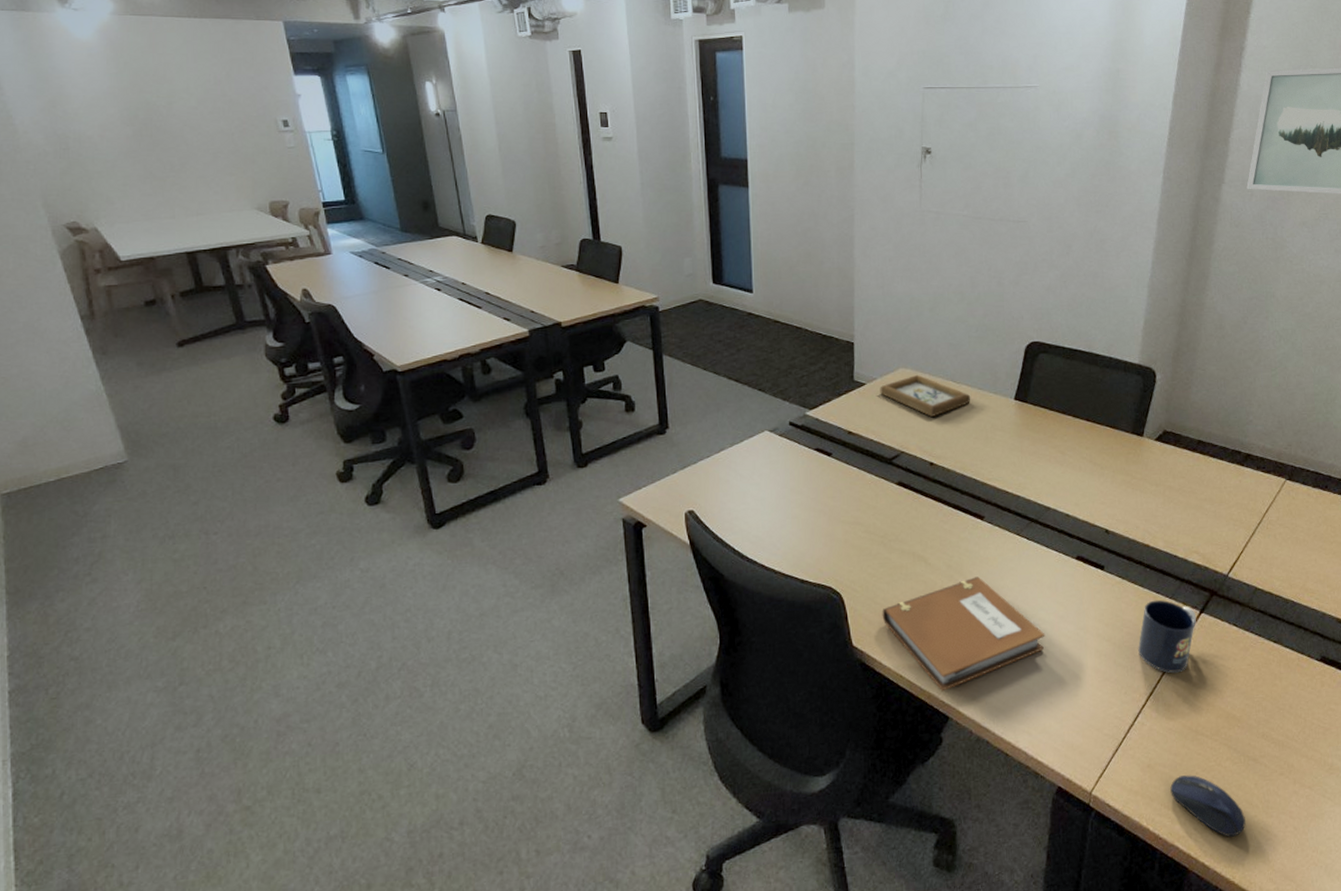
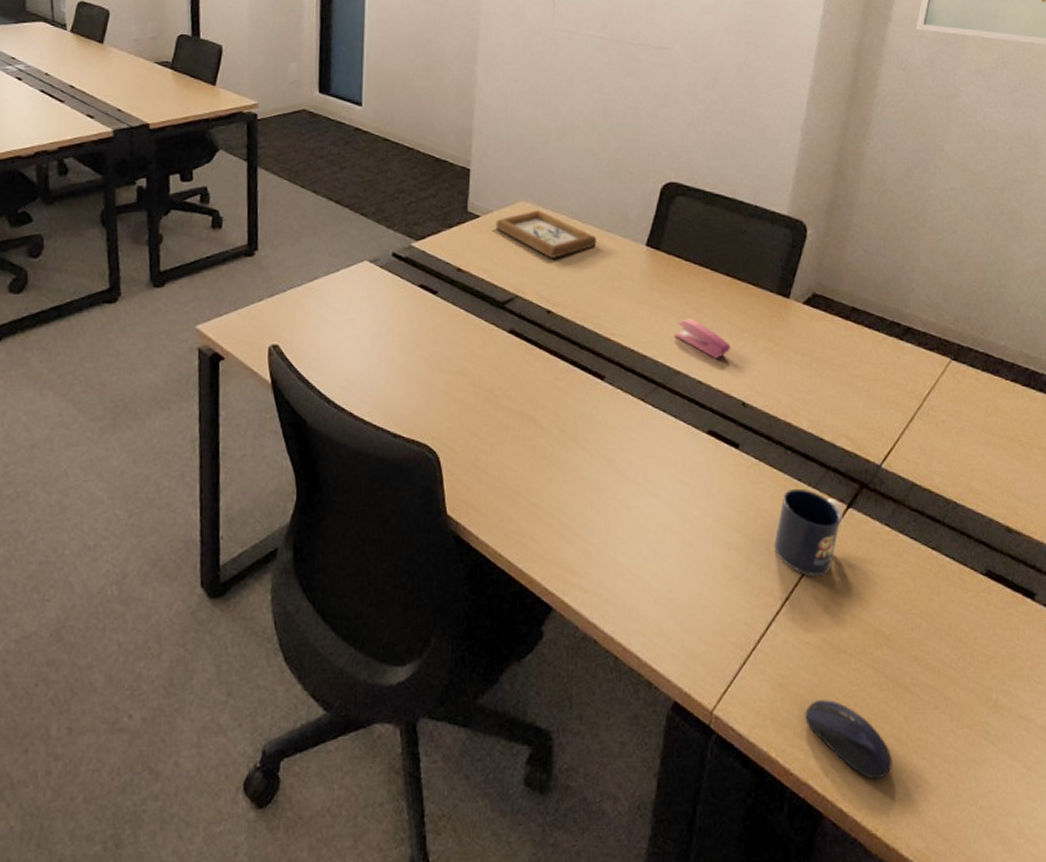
notebook: present [882,576,1045,692] -> none [482,445,668,577]
stapler: none [1043,460,1093,494] -> present [674,318,731,358]

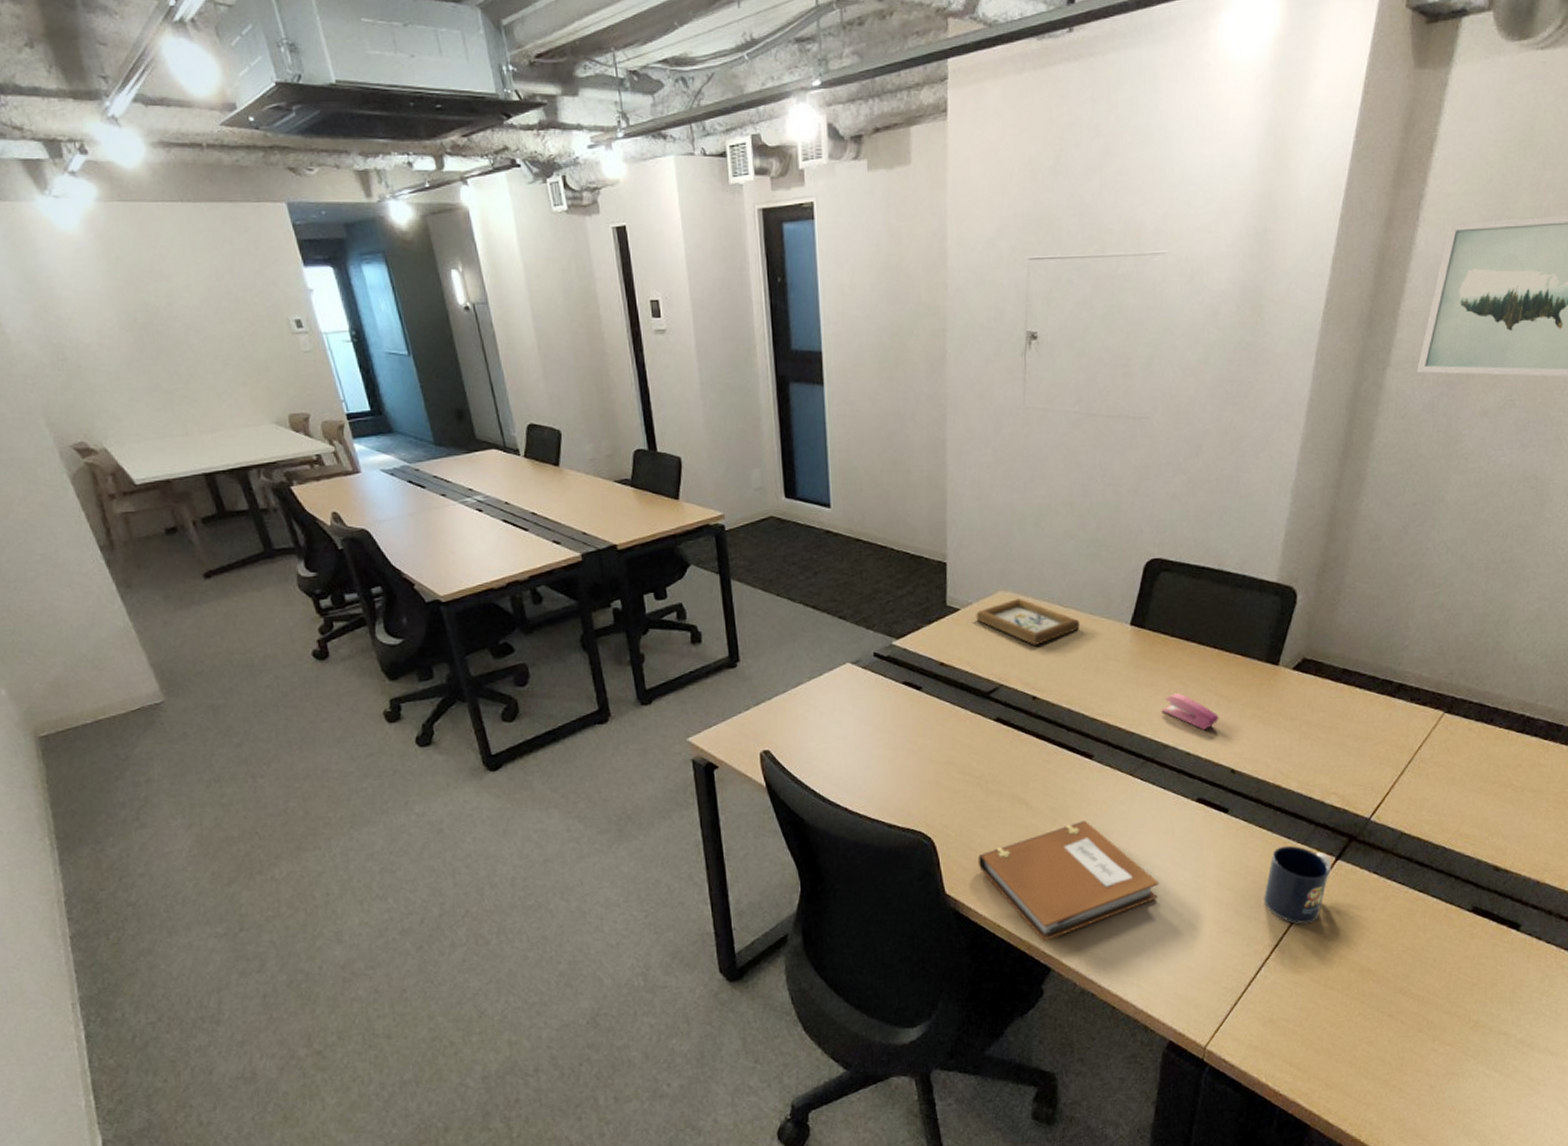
notebook: none [482,445,668,577] -> present [977,820,1159,942]
computer mouse: present [805,700,892,780] -> none [1294,1030,1376,1095]

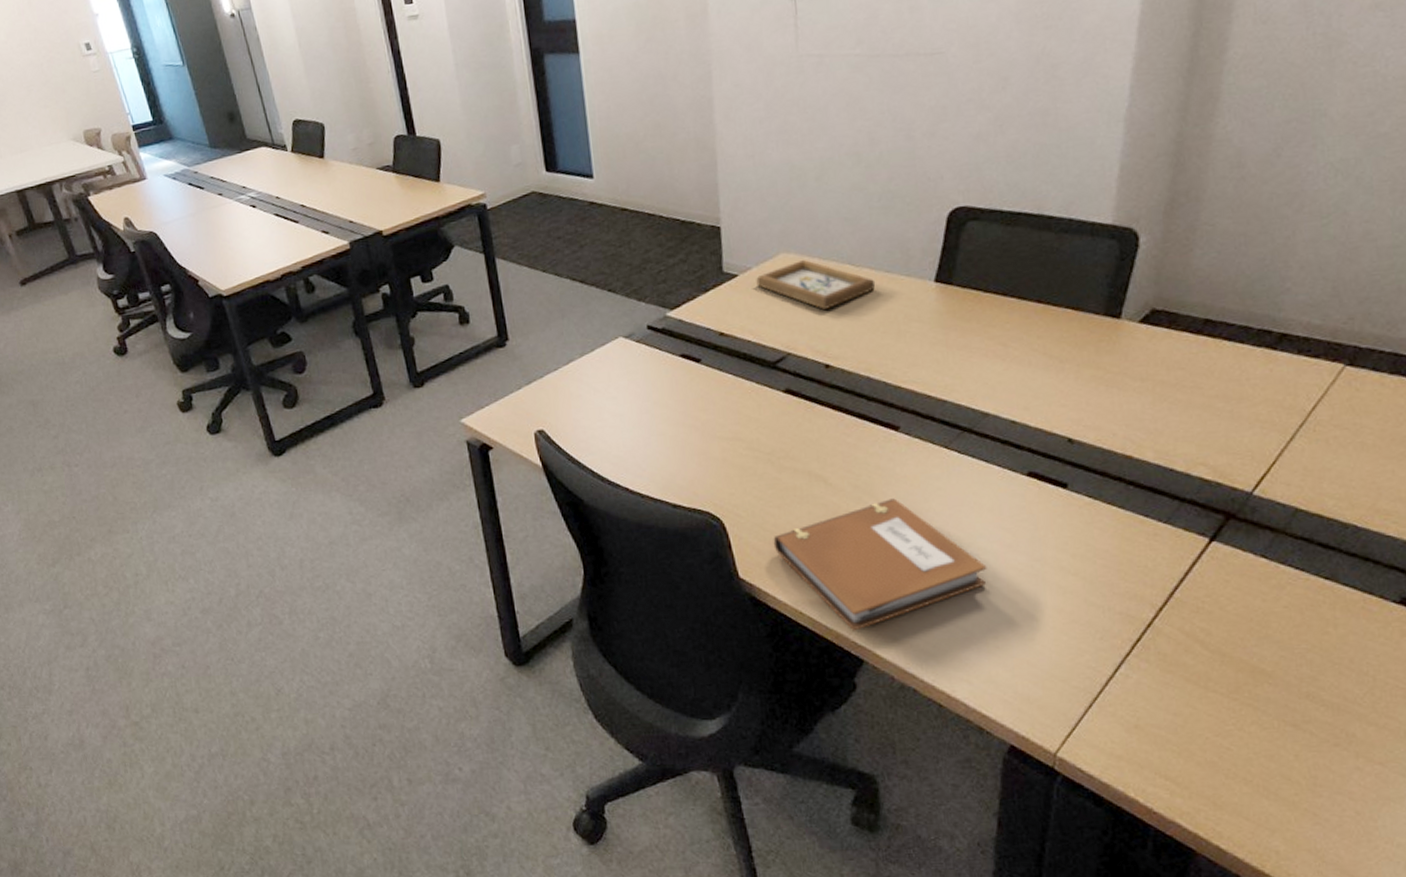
stapler: present [1161,693,1219,730] -> none [978,355,1049,395]
mug: present [1264,845,1332,924] -> none [1118,524,1205,616]

